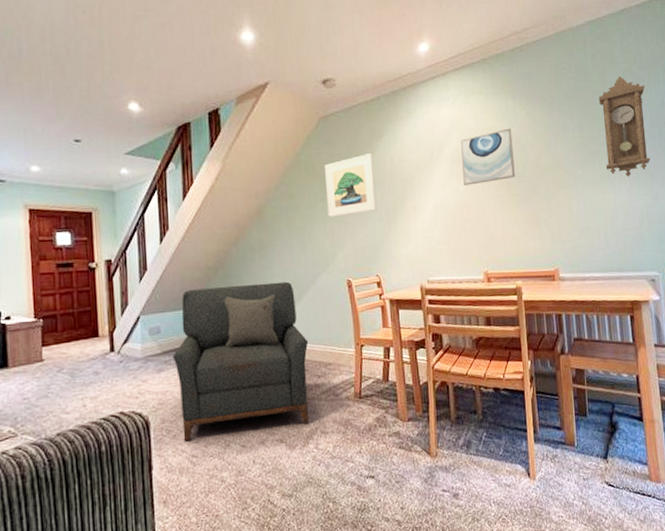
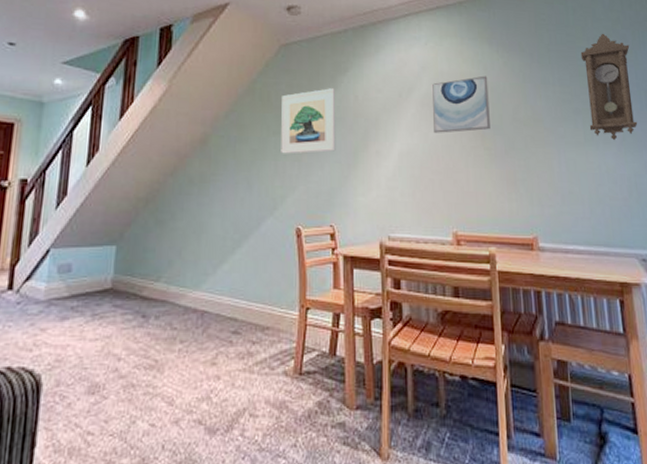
armchair: present [172,281,309,442] -> none [79,222,245,413]

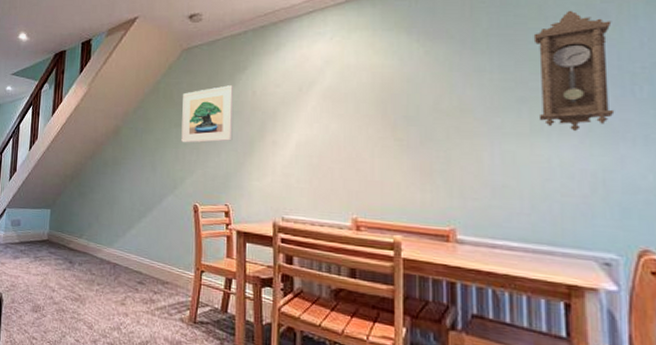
wall art: present [431,75,490,133] -> none [335,66,404,125]

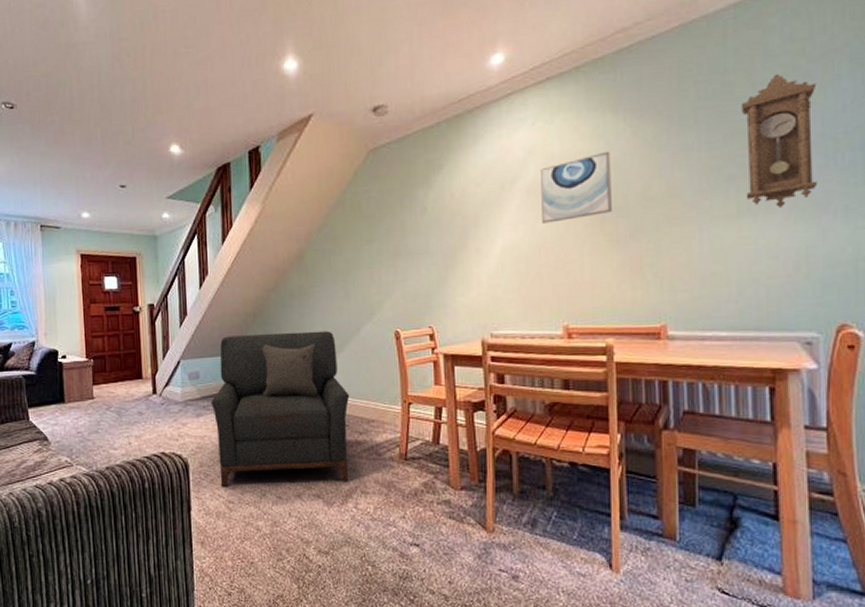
armchair: none [27,192,149,335] -> present [211,331,350,487]
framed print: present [181,85,234,143] -> none [373,189,432,262]
wall art: none [335,66,404,125] -> present [539,151,612,223]

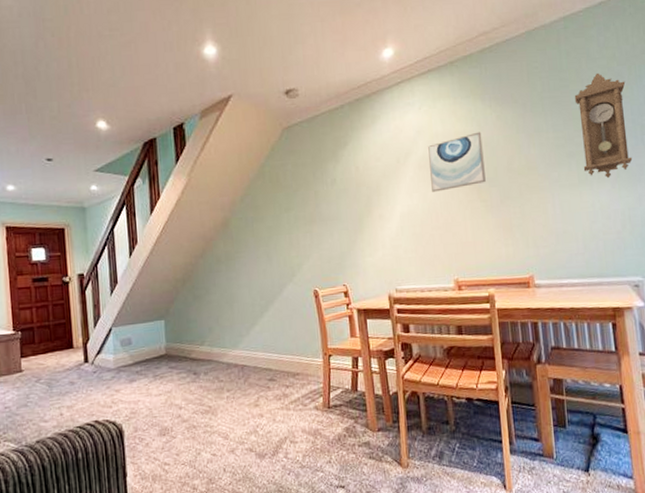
armchair: present [211,331,350,487] -> none [144,292,278,450]

